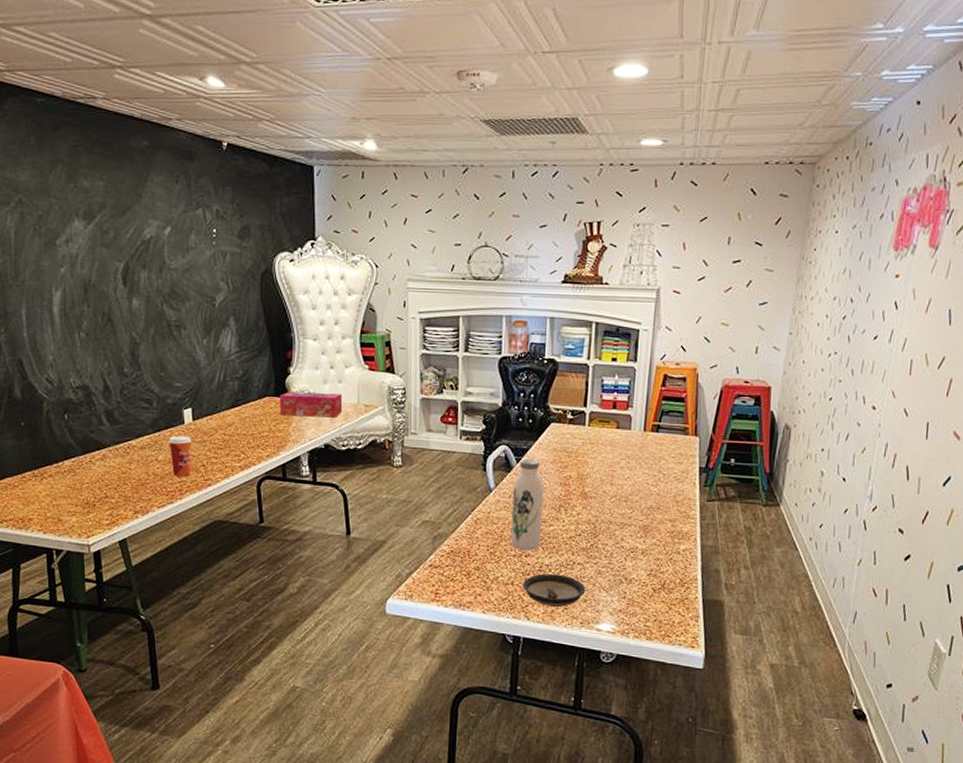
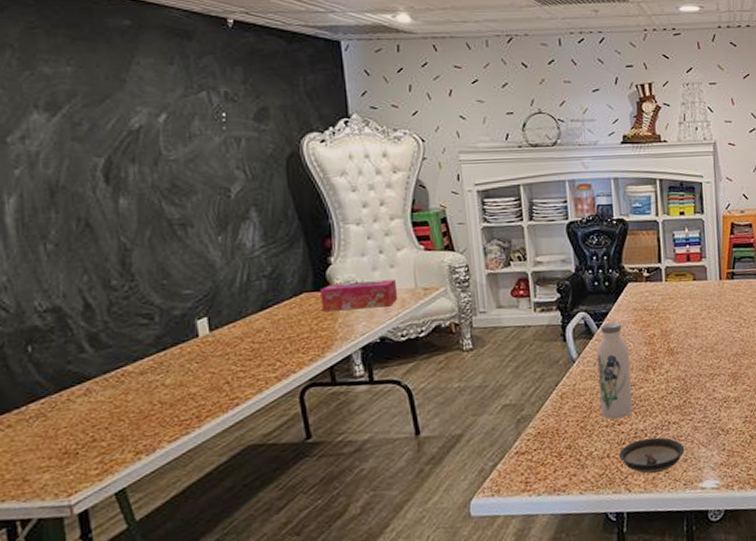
paper cup: present [169,435,192,476] -> none [178,350,211,401]

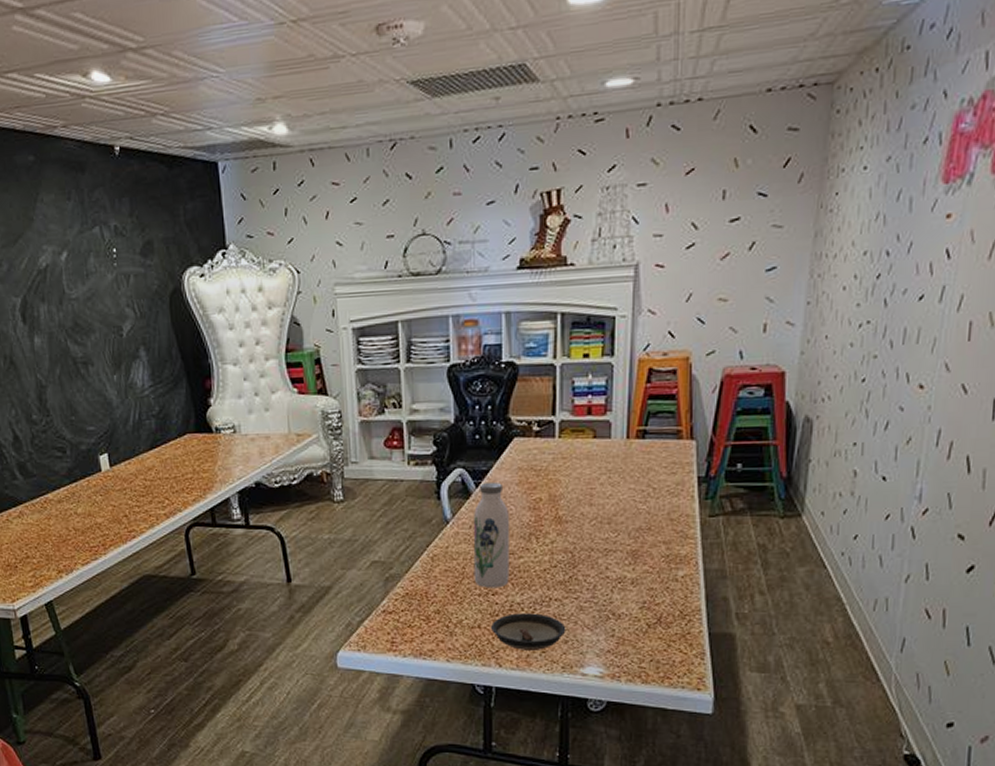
tissue box: present [320,280,398,312] -> none [201,424,272,454]

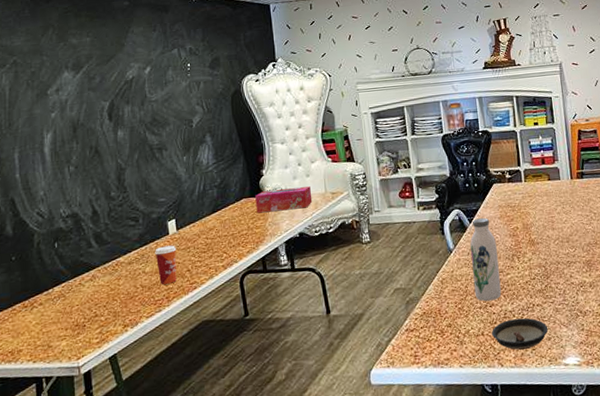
paper cup: none [86,484,113,529] -> present [155,245,177,285]
tissue box: none [201,424,272,454] -> present [255,186,313,214]

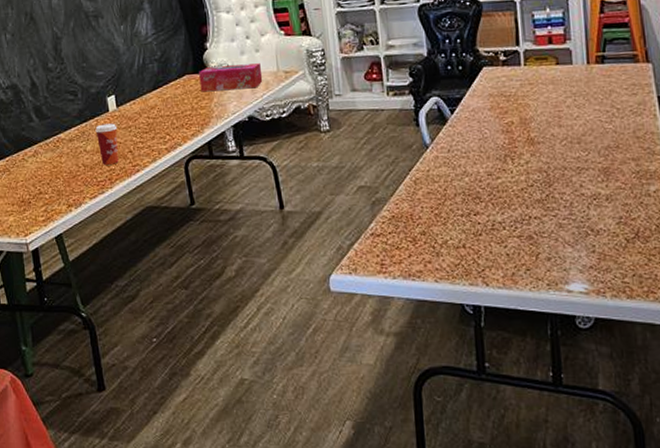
water bottle: present [470,217,502,302] -> none [450,108,489,209]
saucer: present [491,317,549,350] -> none [474,231,548,269]

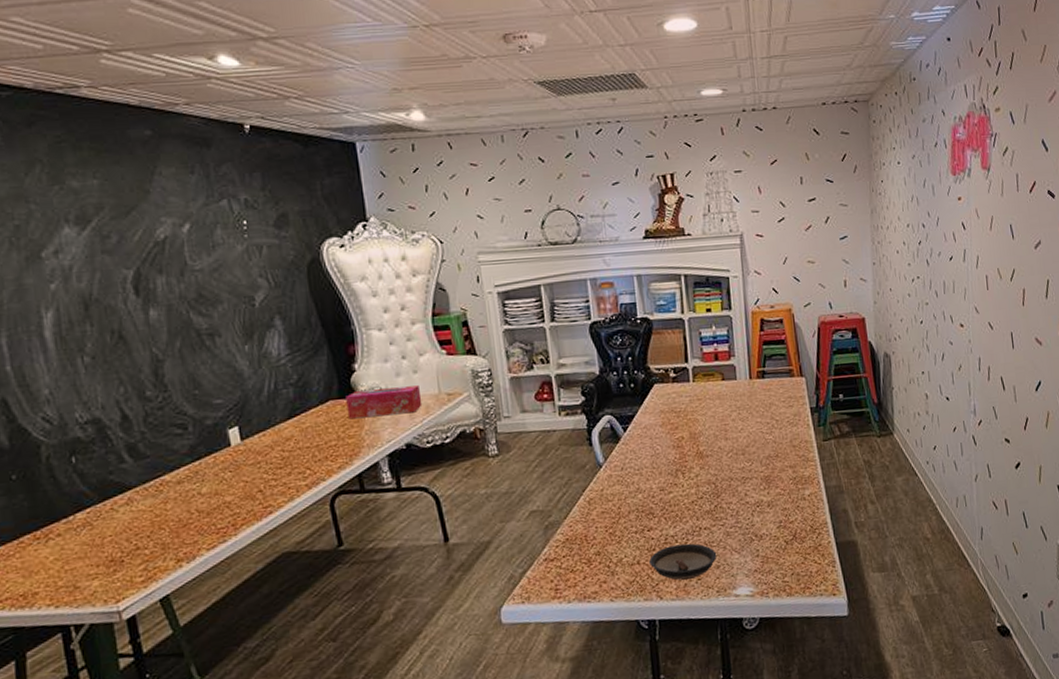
paper cup: present [95,123,119,165] -> none [212,459,245,509]
saucer: none [474,231,548,269] -> present [648,543,717,581]

